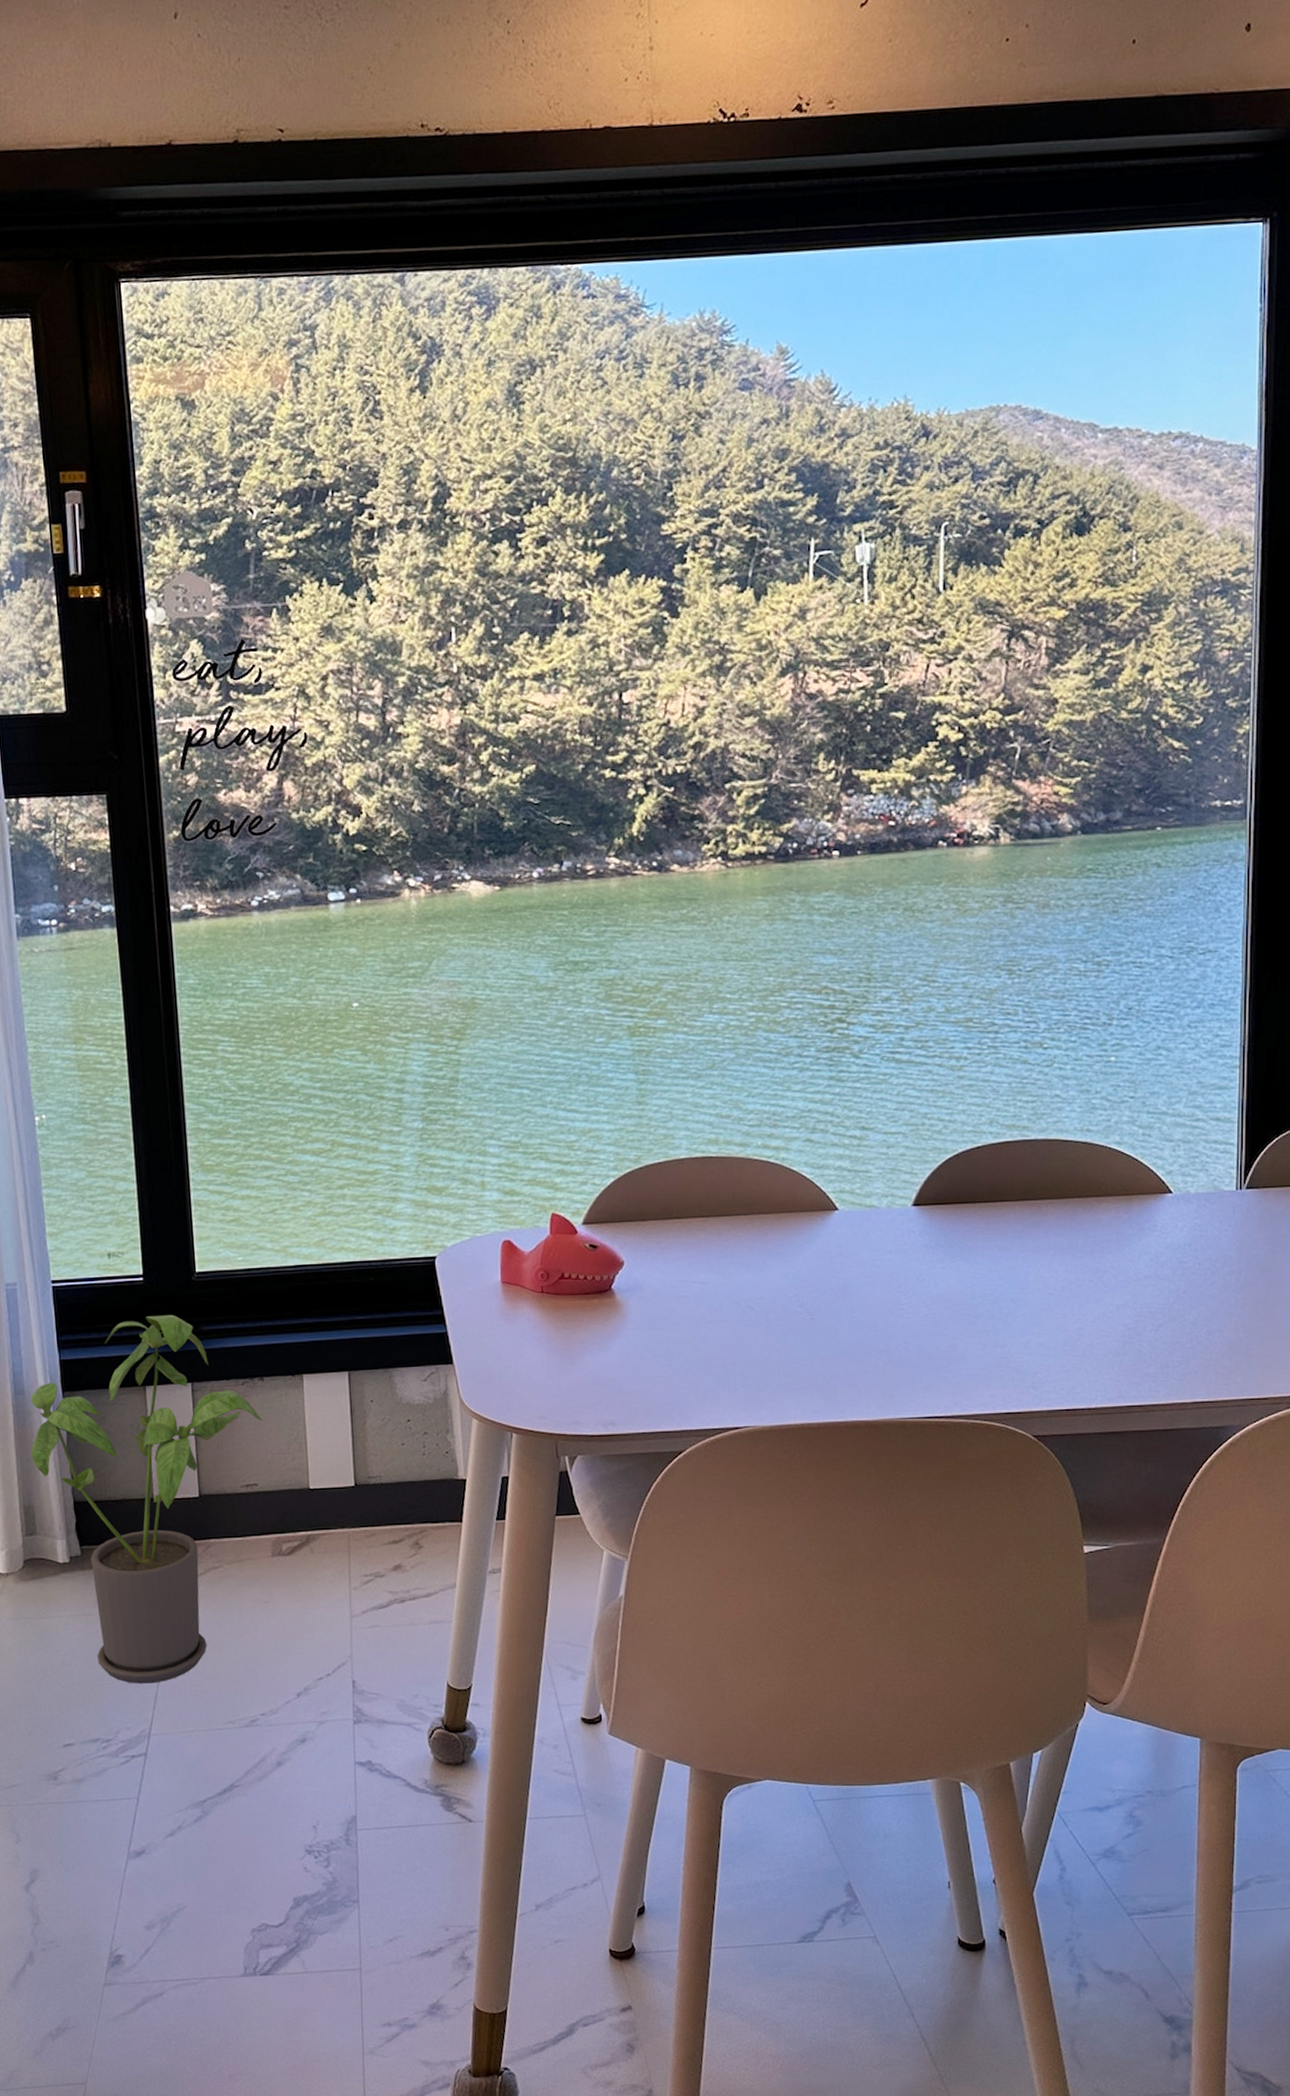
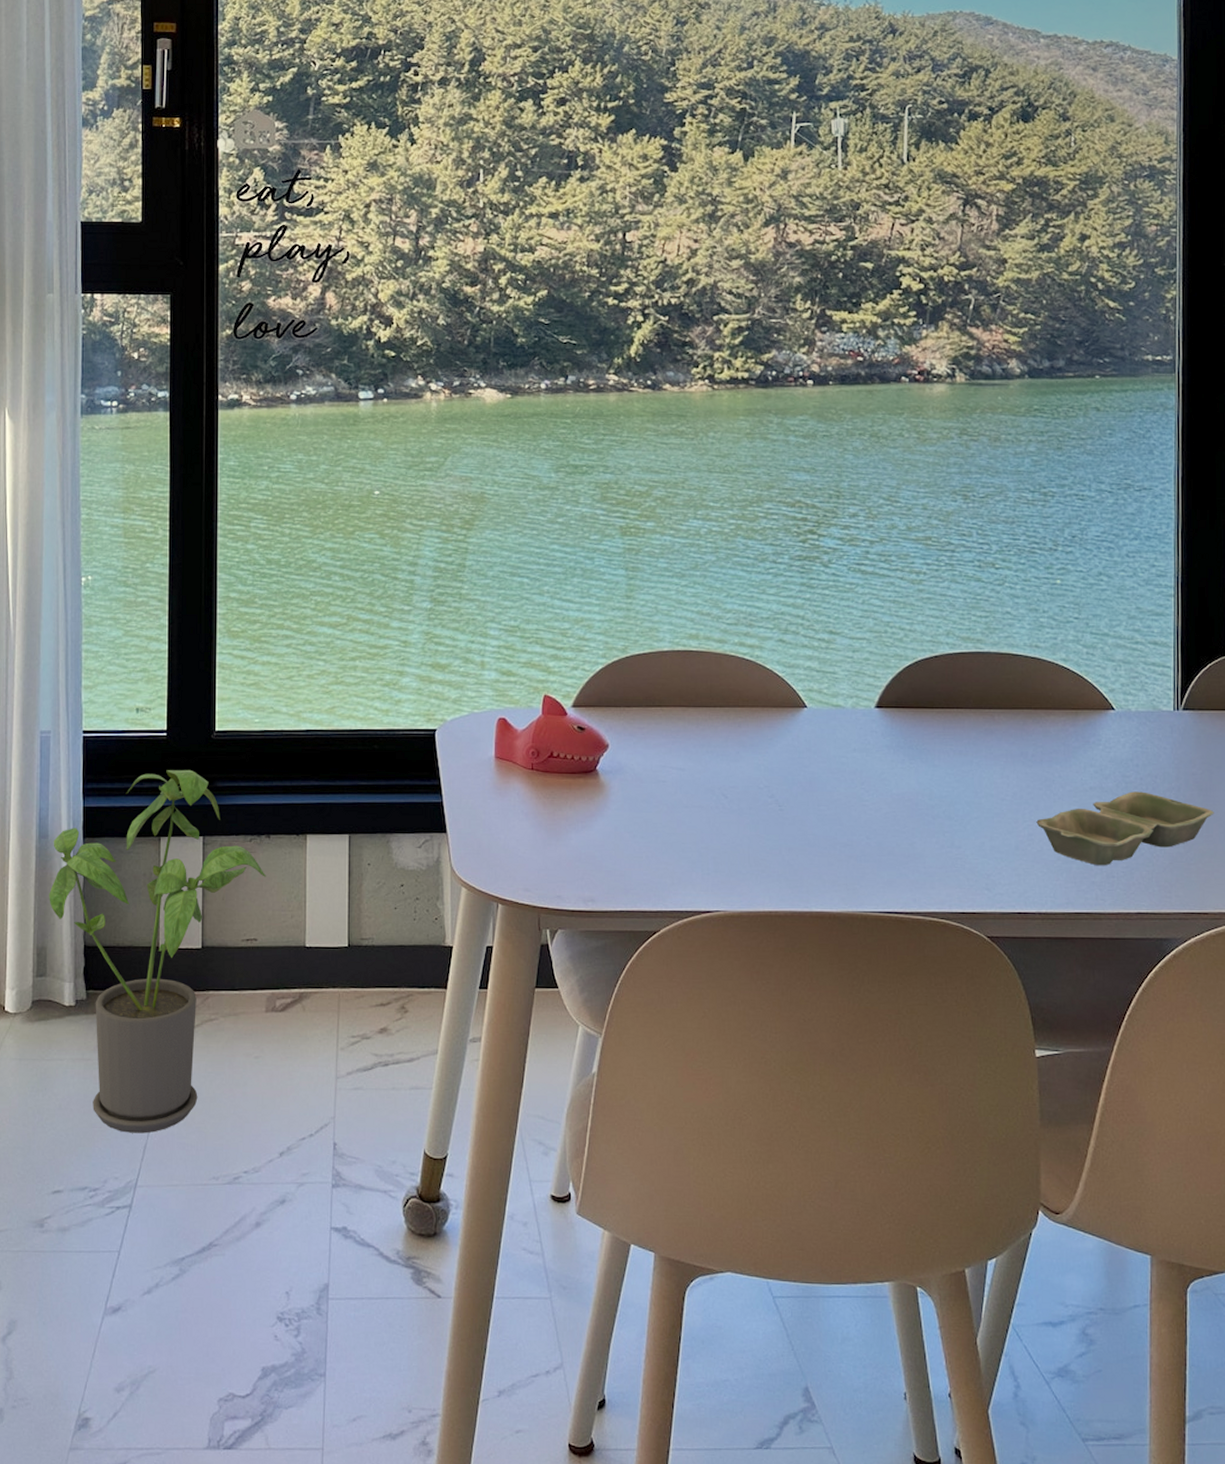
food container: none [1086,1277,1277,1357] -> present [1036,791,1214,866]

